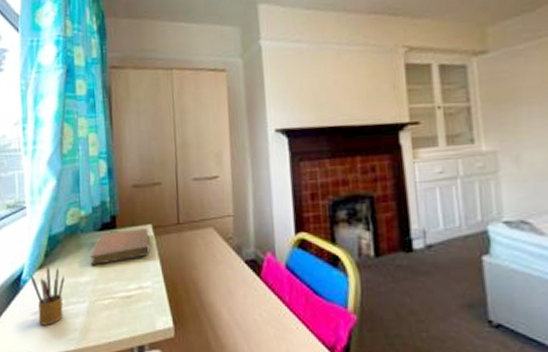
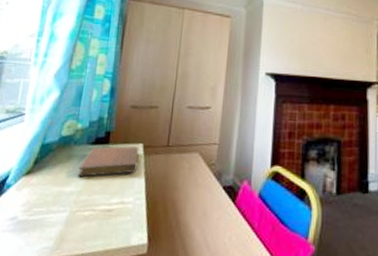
pencil box: present [30,267,65,325] -> none [14,174,50,232]

